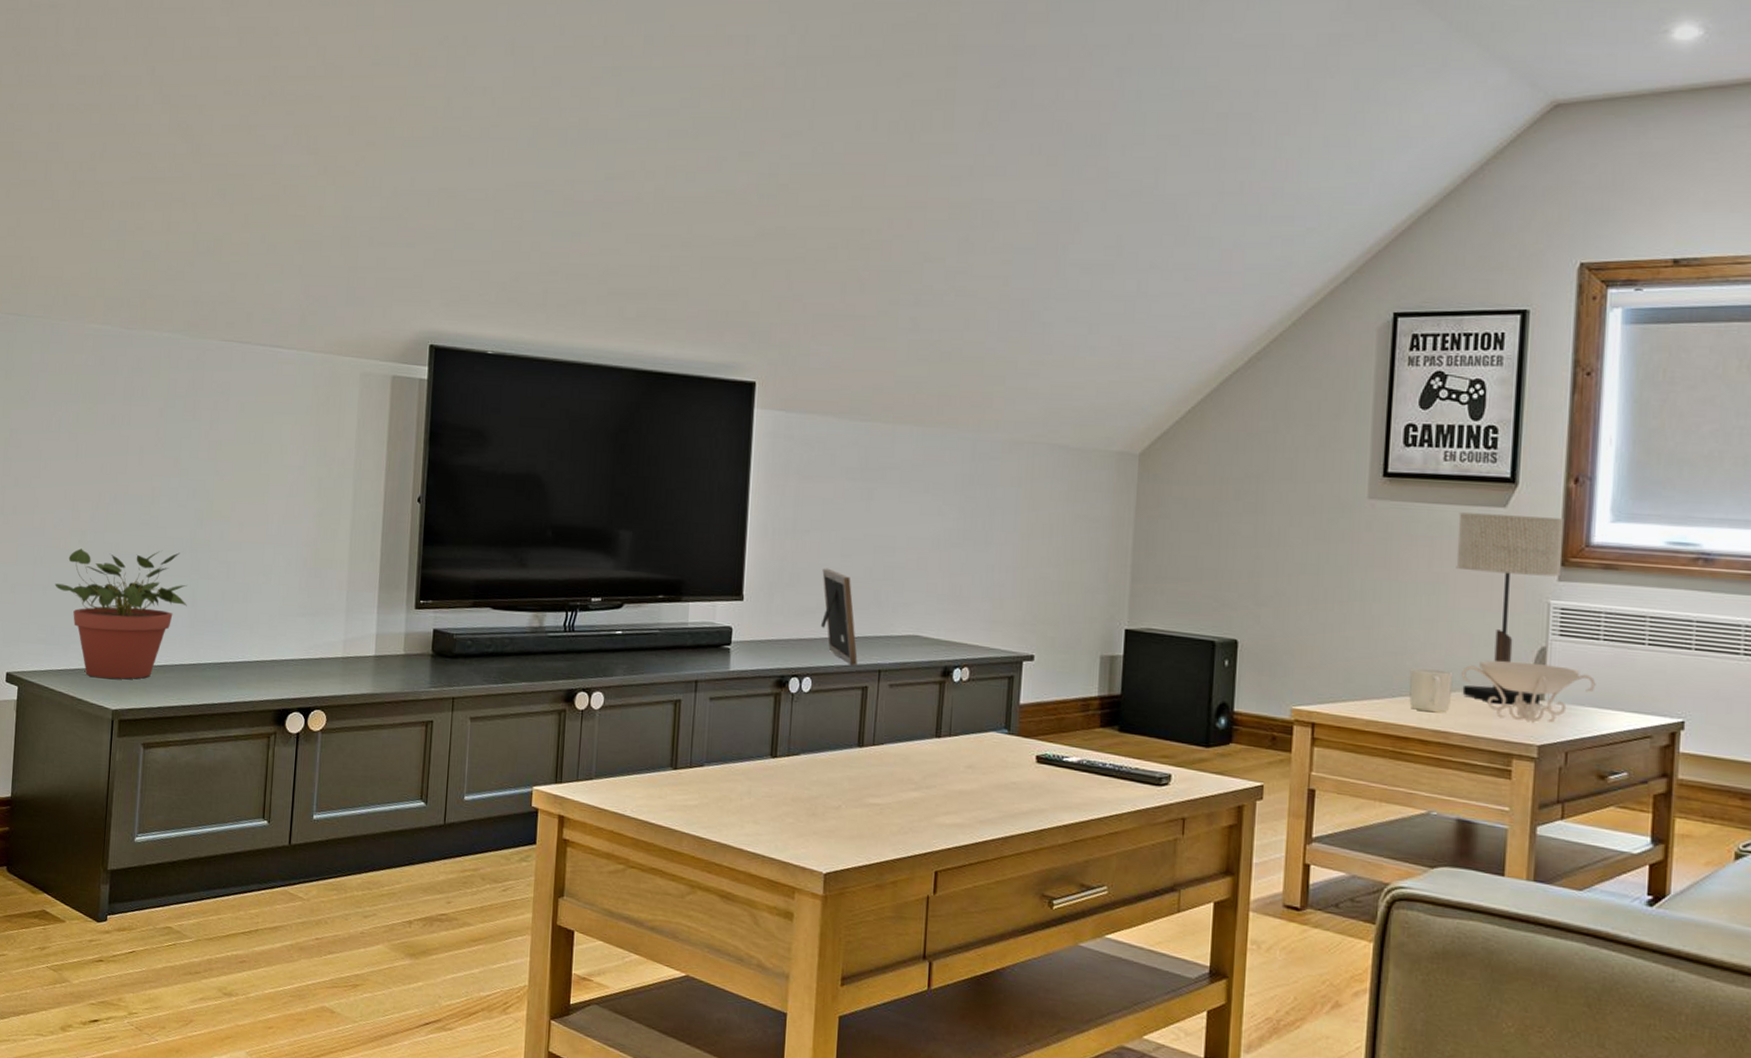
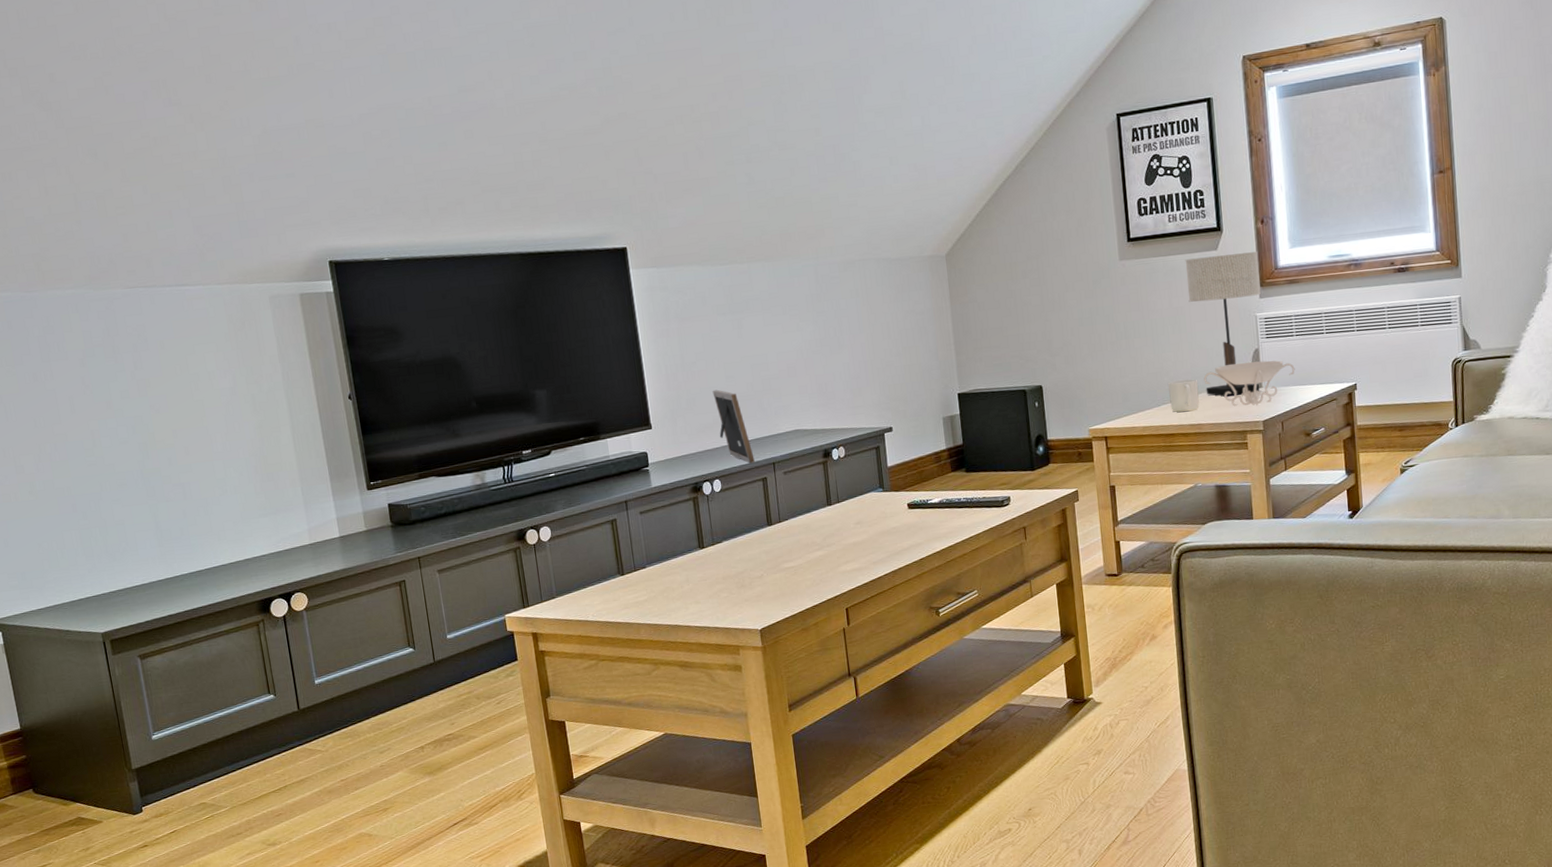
potted plant: present [55,548,187,680] -> none [15,484,152,609]

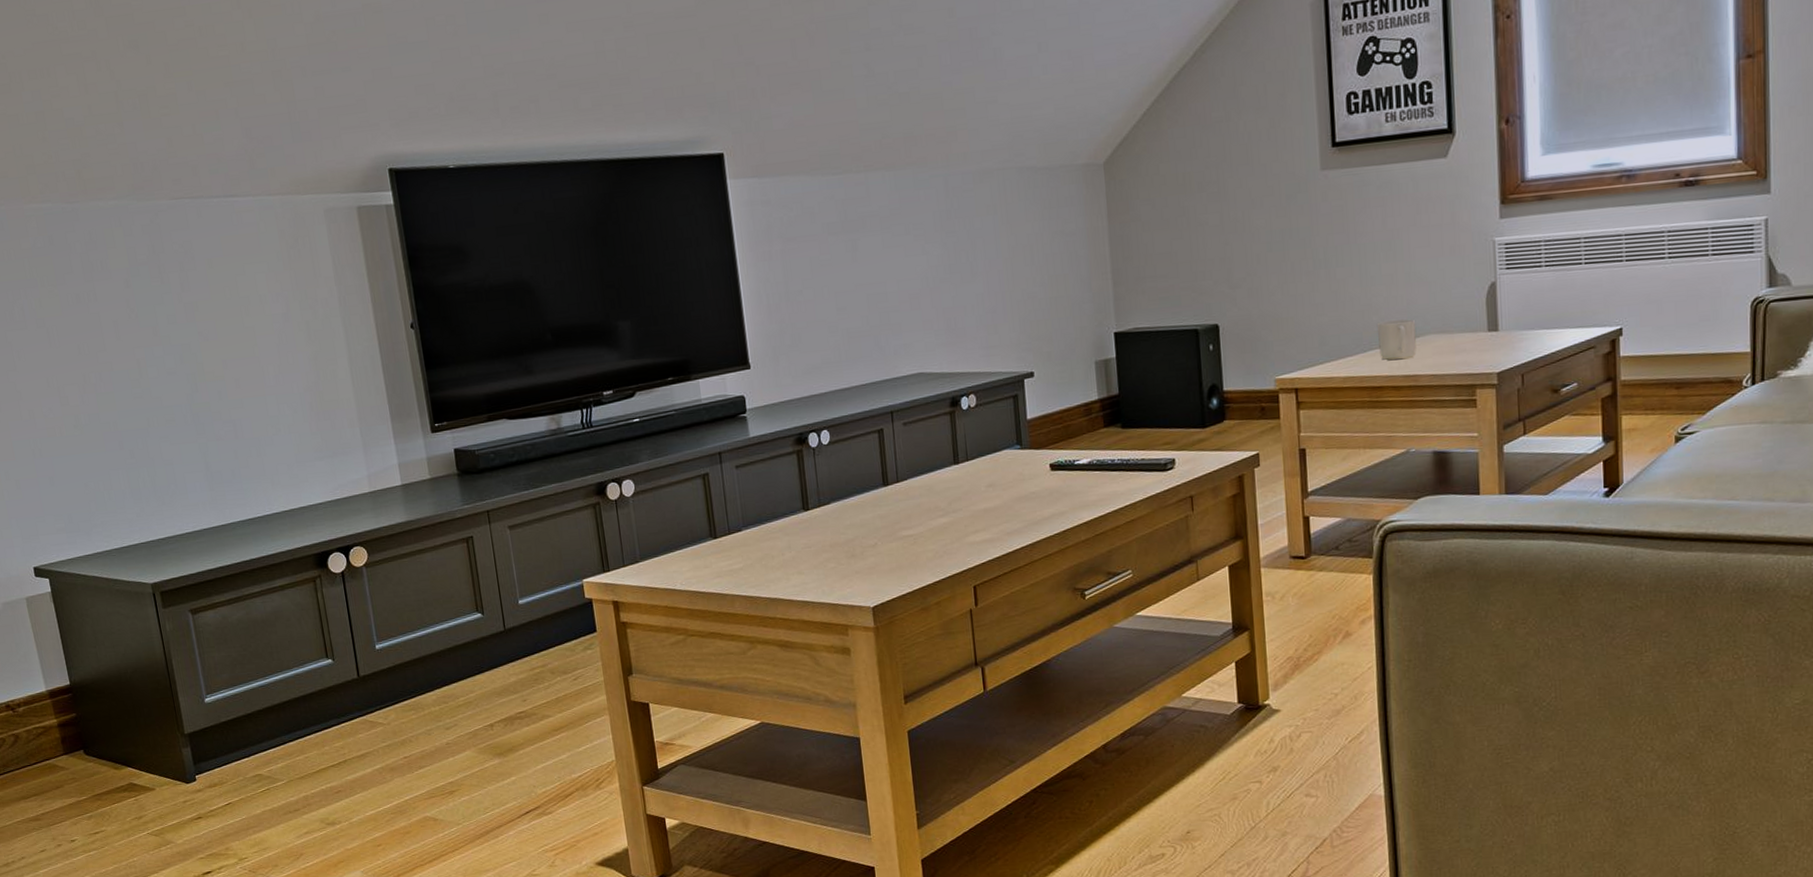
picture frame: present [712,389,755,464] -> none [821,323,870,412]
table lamp: present [1185,251,1262,396] -> none [1404,159,1503,341]
decorative bowl: present [1204,360,1295,407] -> none [1423,297,1542,354]

